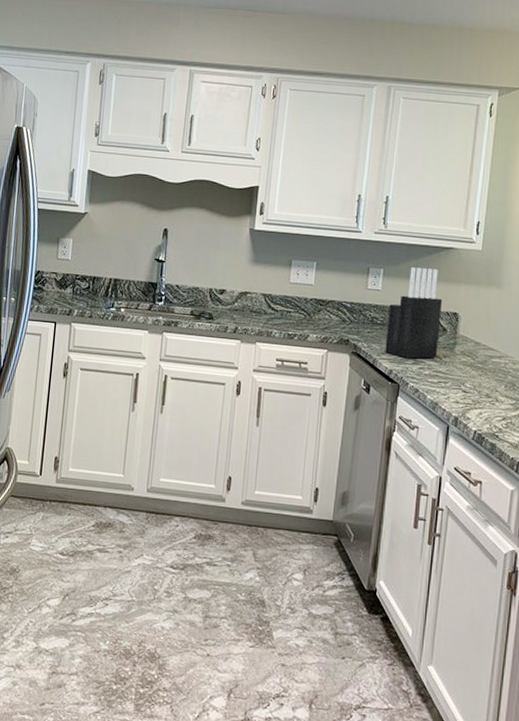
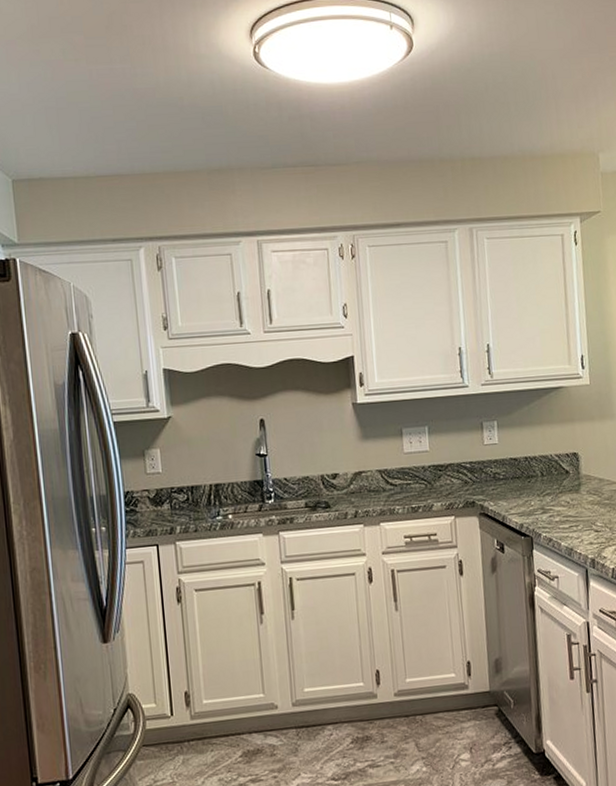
knife block: present [385,267,443,359] -> none [508,411,565,509]

